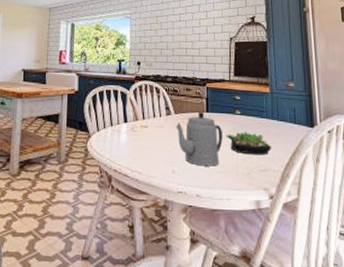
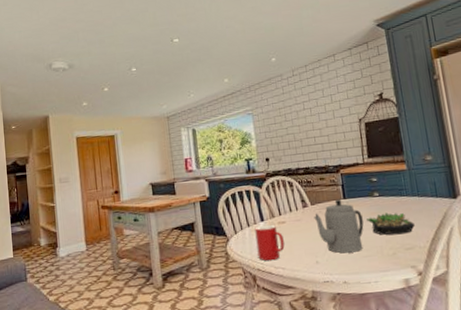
cup: none [117,126,144,164] -> present [254,224,285,261]

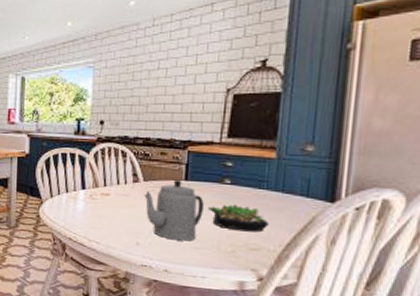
cup: present [254,224,285,261] -> none [72,193,104,233]

